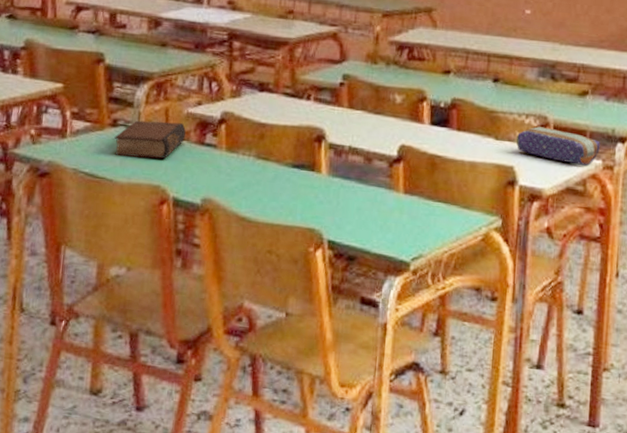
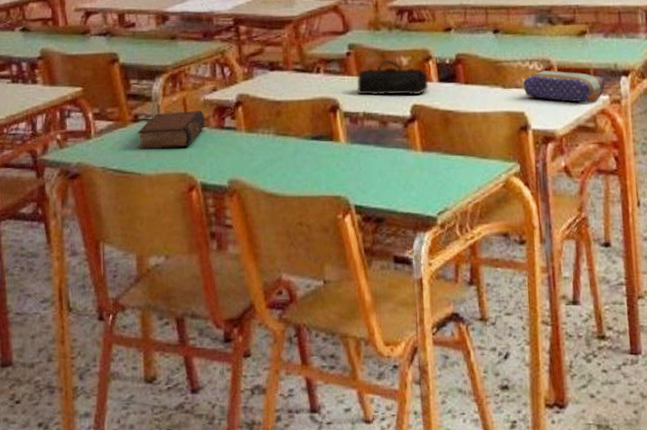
pencil case: none [345,96,421,136] -> present [357,60,429,96]

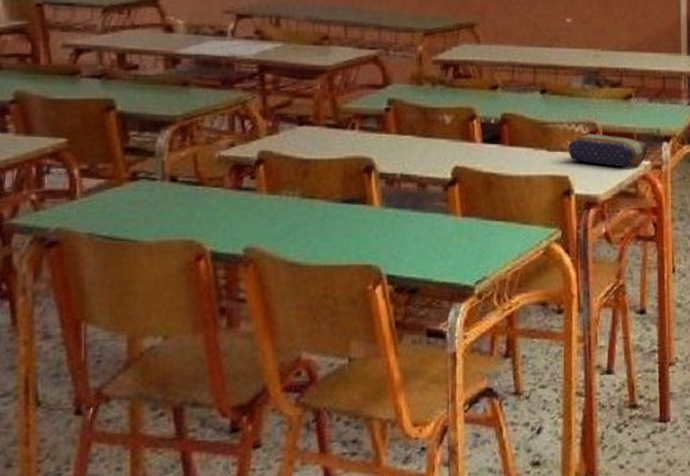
book: present [137,111,205,150] -> none [135,168,219,213]
pencil case: present [357,60,429,96] -> none [395,118,472,157]

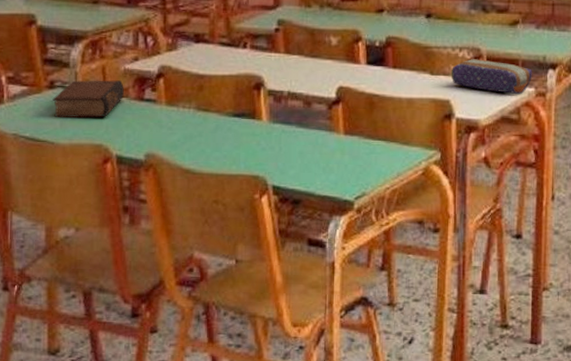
book: none [135,168,219,213] -> present [52,80,124,118]

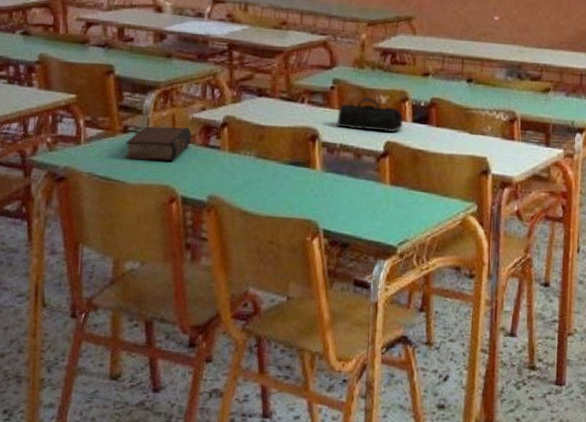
pencil case: none [283,39,357,77] -> present [337,97,404,133]
pencil case: present [451,59,532,95] -> none [488,121,562,155]

